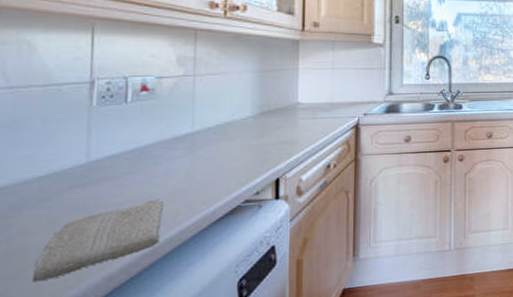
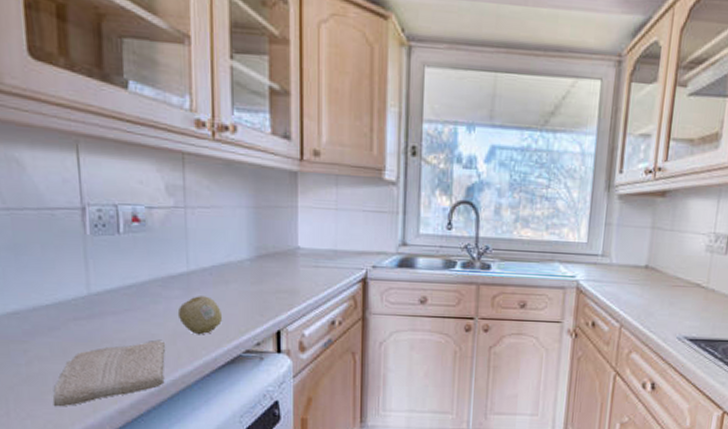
fruit: none [179,153,223,190] -> present [177,296,222,334]

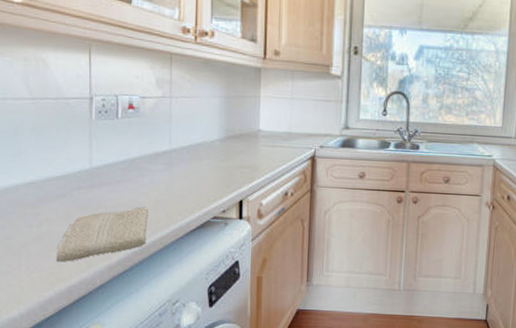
fruit: present [177,296,222,334] -> none [160,170,195,202]

